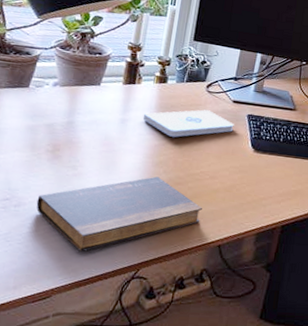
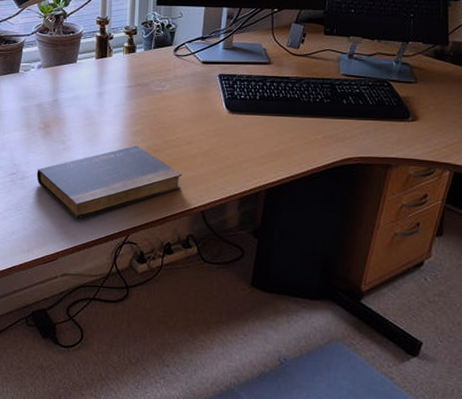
notepad: present [142,110,234,137] -> none [117,74,206,105]

